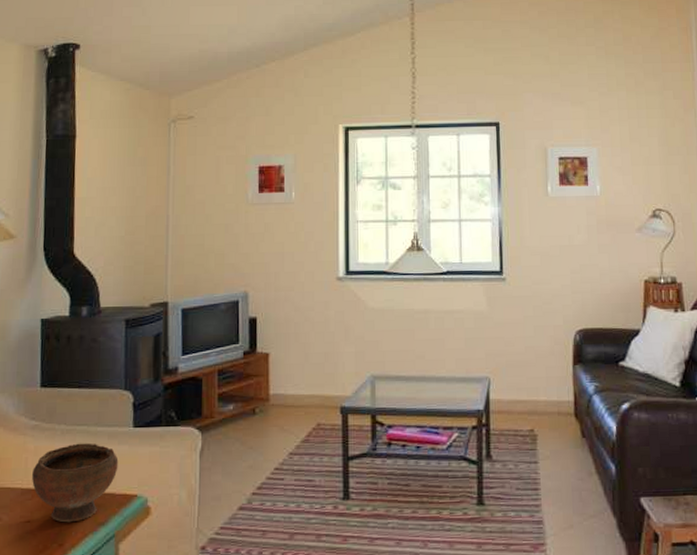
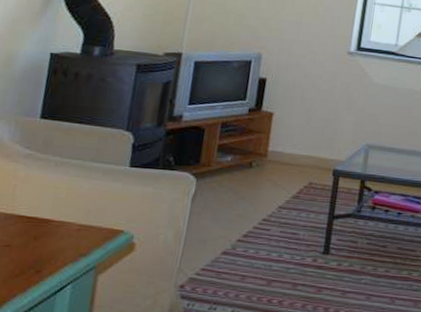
bowl: present [32,443,119,523] -> none [17,176,110,251]

